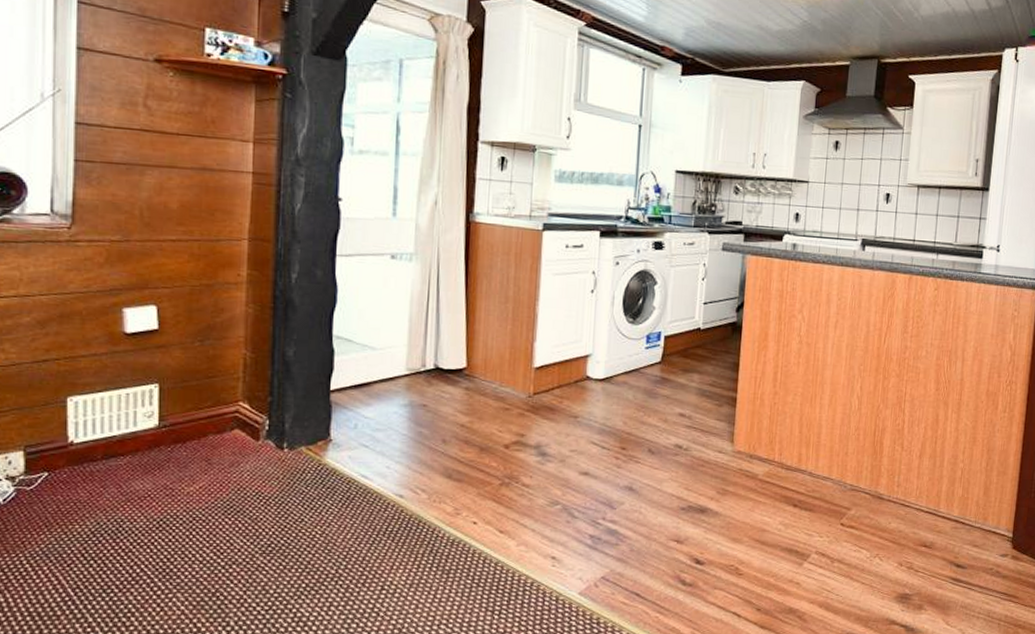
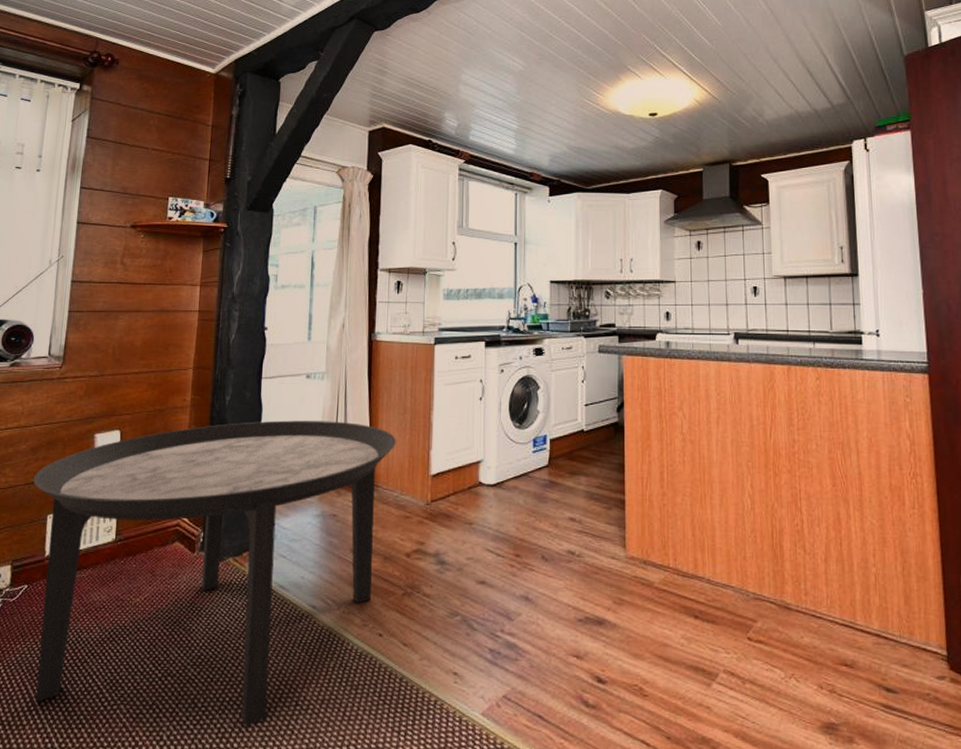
round table: none [44,303,496,610] -> present [33,420,396,726]

